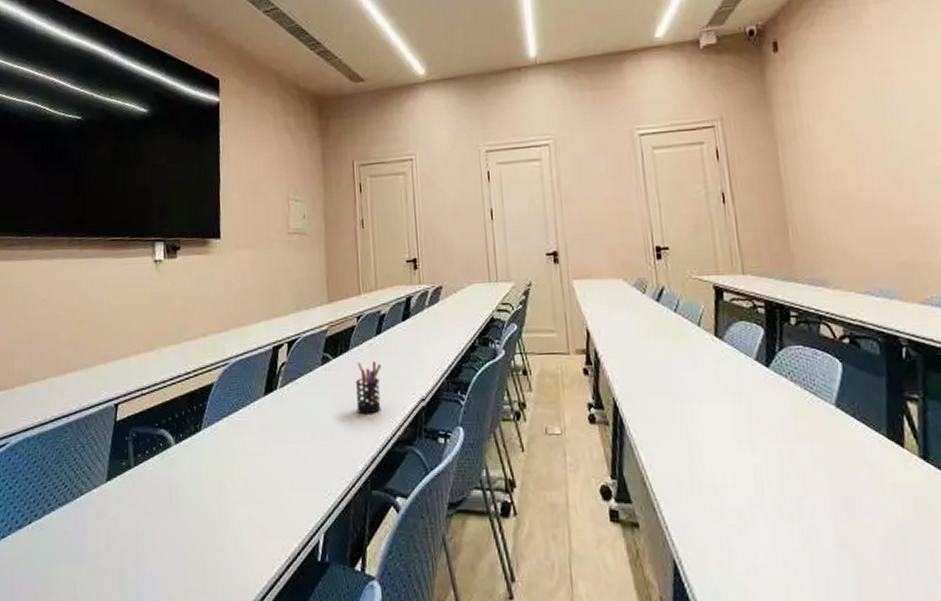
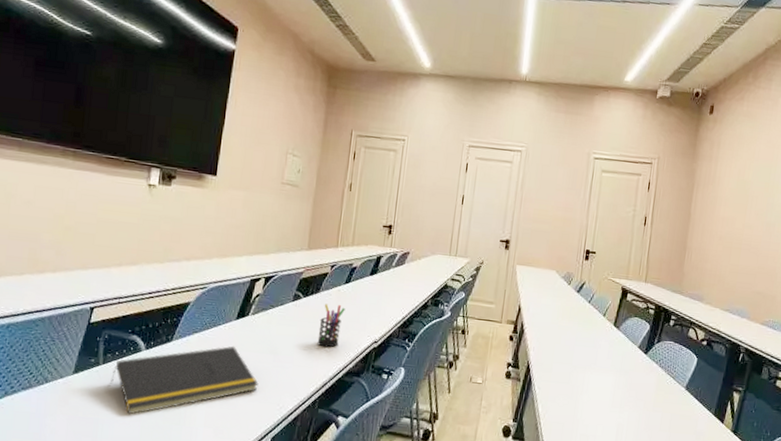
notepad: none [143,426,300,522] -> present [109,346,259,415]

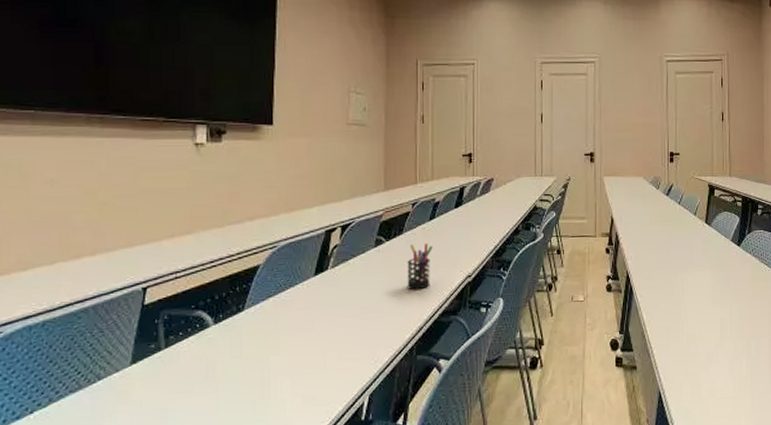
notepad: present [109,346,259,415] -> none [176,304,348,399]

